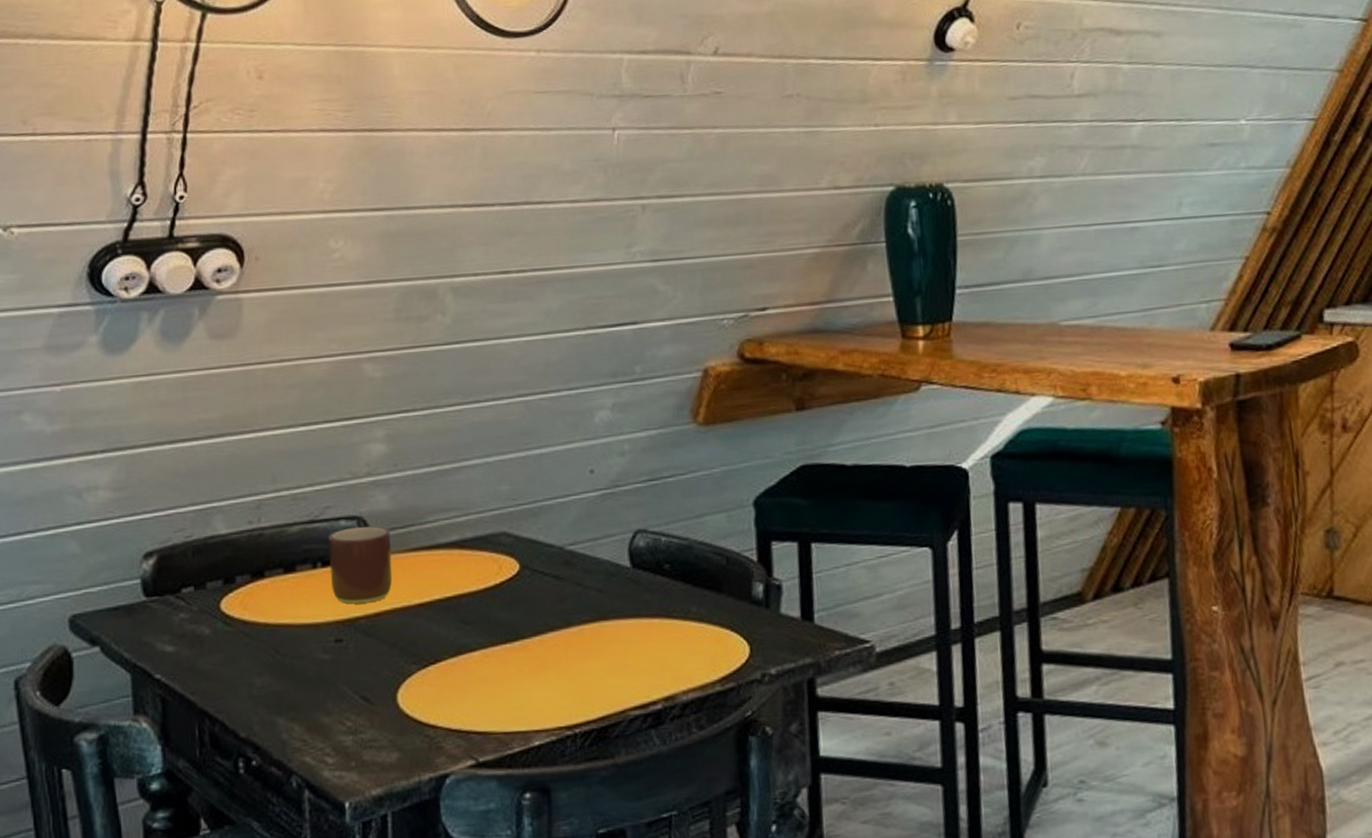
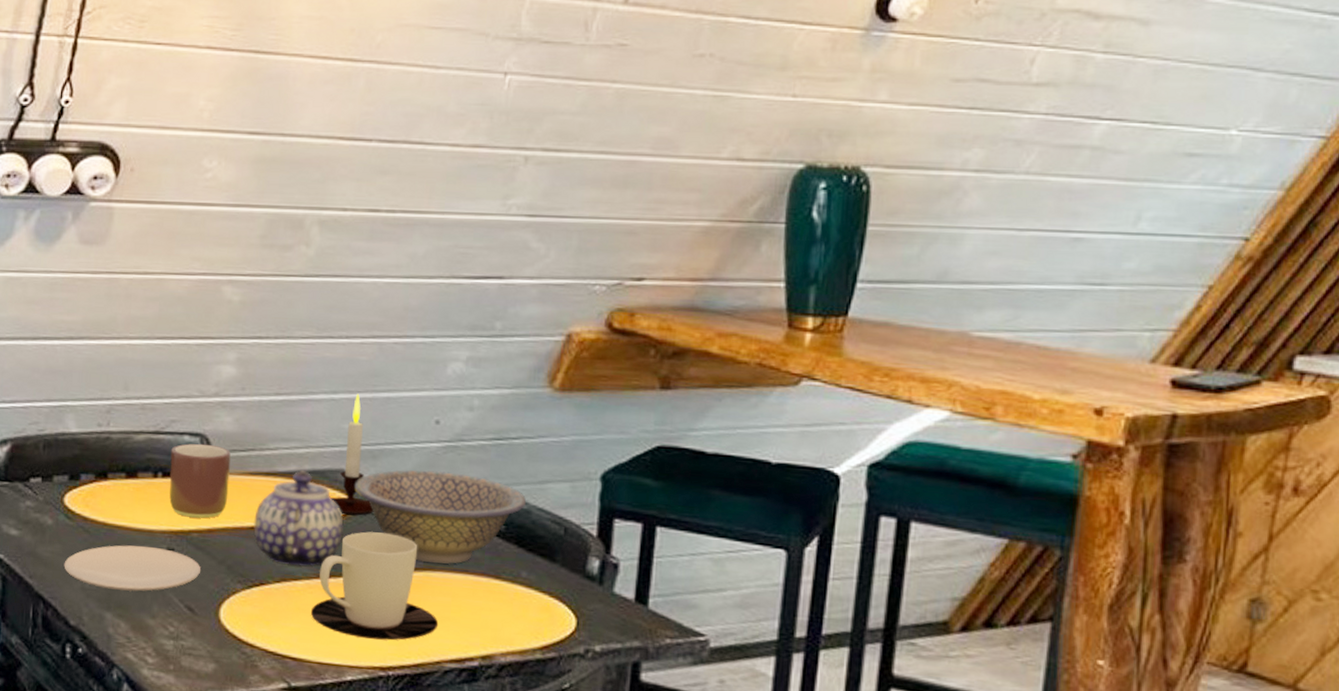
plate: none [227,640,373,693] -> present [64,545,201,592]
teapot: none [421,539,514,637] -> present [253,470,344,566]
cup: none [491,589,618,700] -> present [311,531,439,641]
candle: none [496,454,541,577] -> present [330,393,374,516]
bowl: none [518,519,687,613] -> present [354,469,527,564]

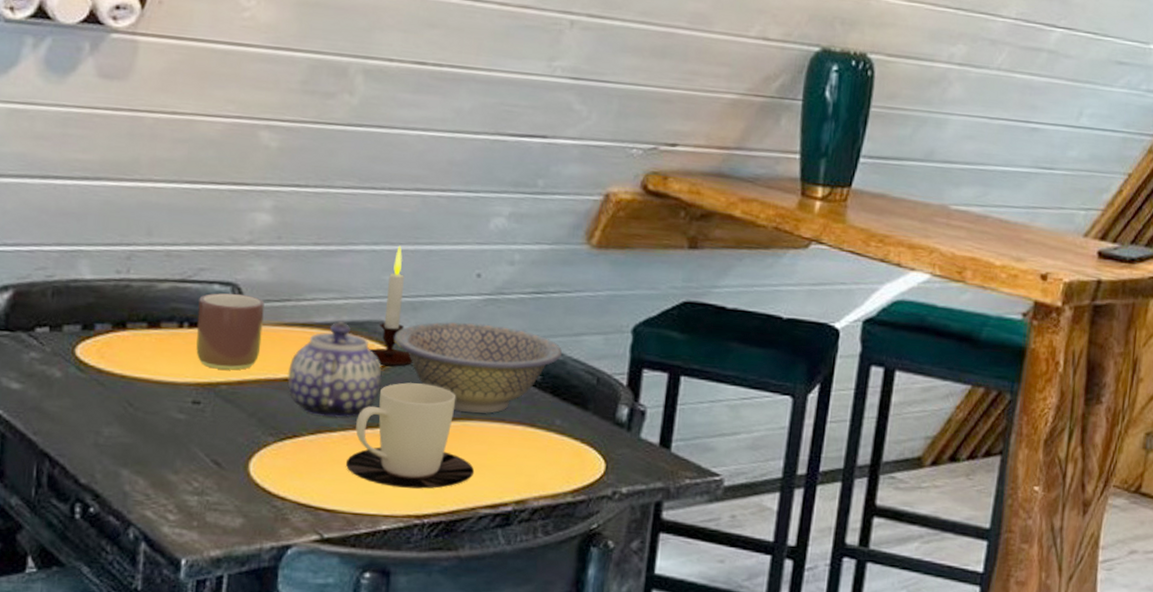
plate: present [64,545,201,592] -> none [74,398,230,447]

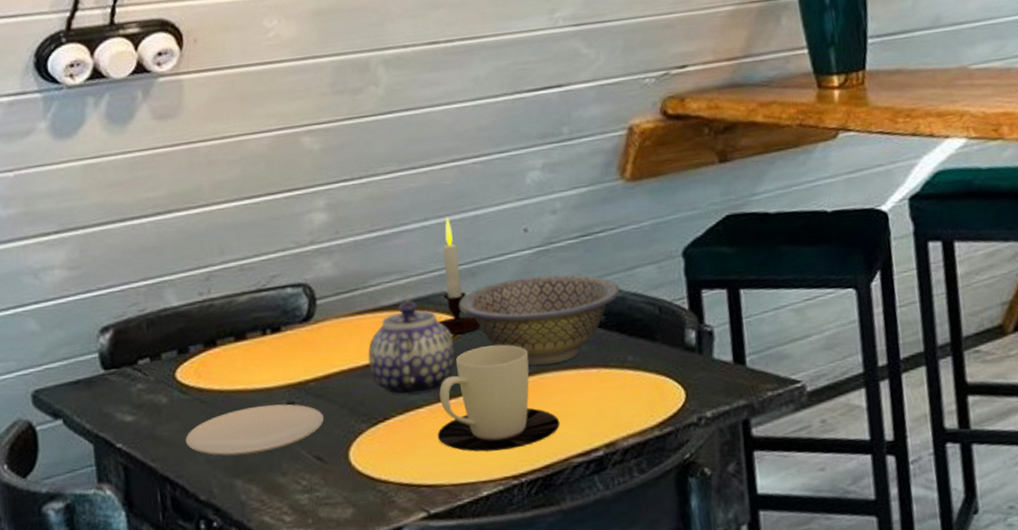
plate: none [74,398,230,447] -> present [185,404,325,456]
mug: present [196,293,265,370] -> none [276,292,340,368]

